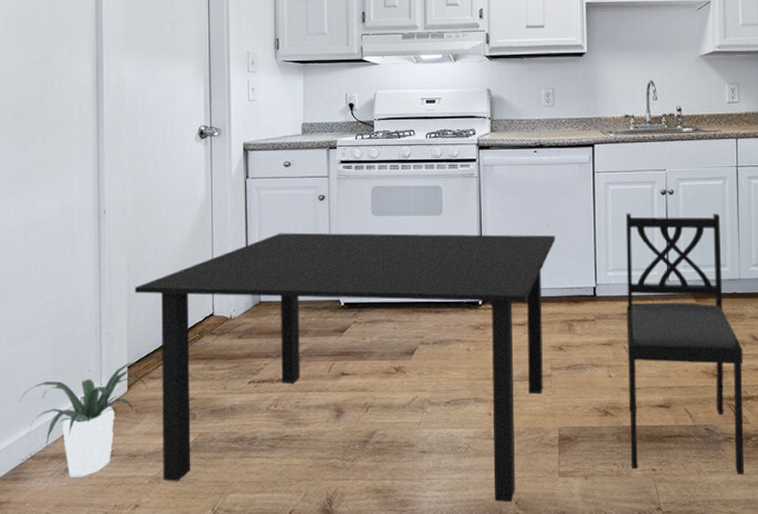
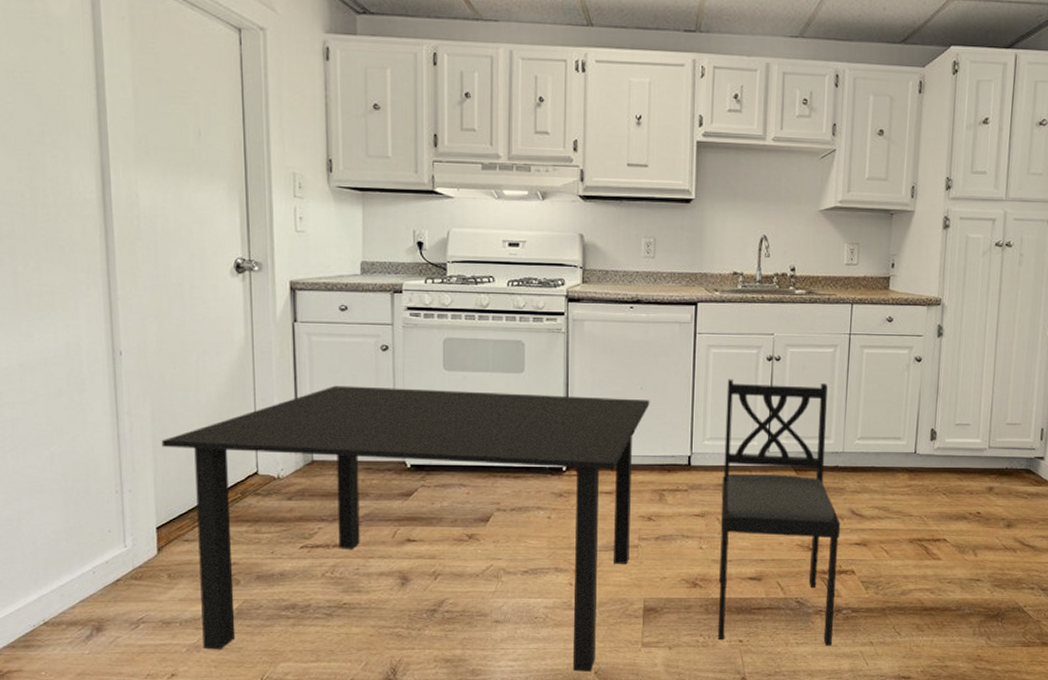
potted plant: present [19,363,148,477] -> none [26,524,182,645]

